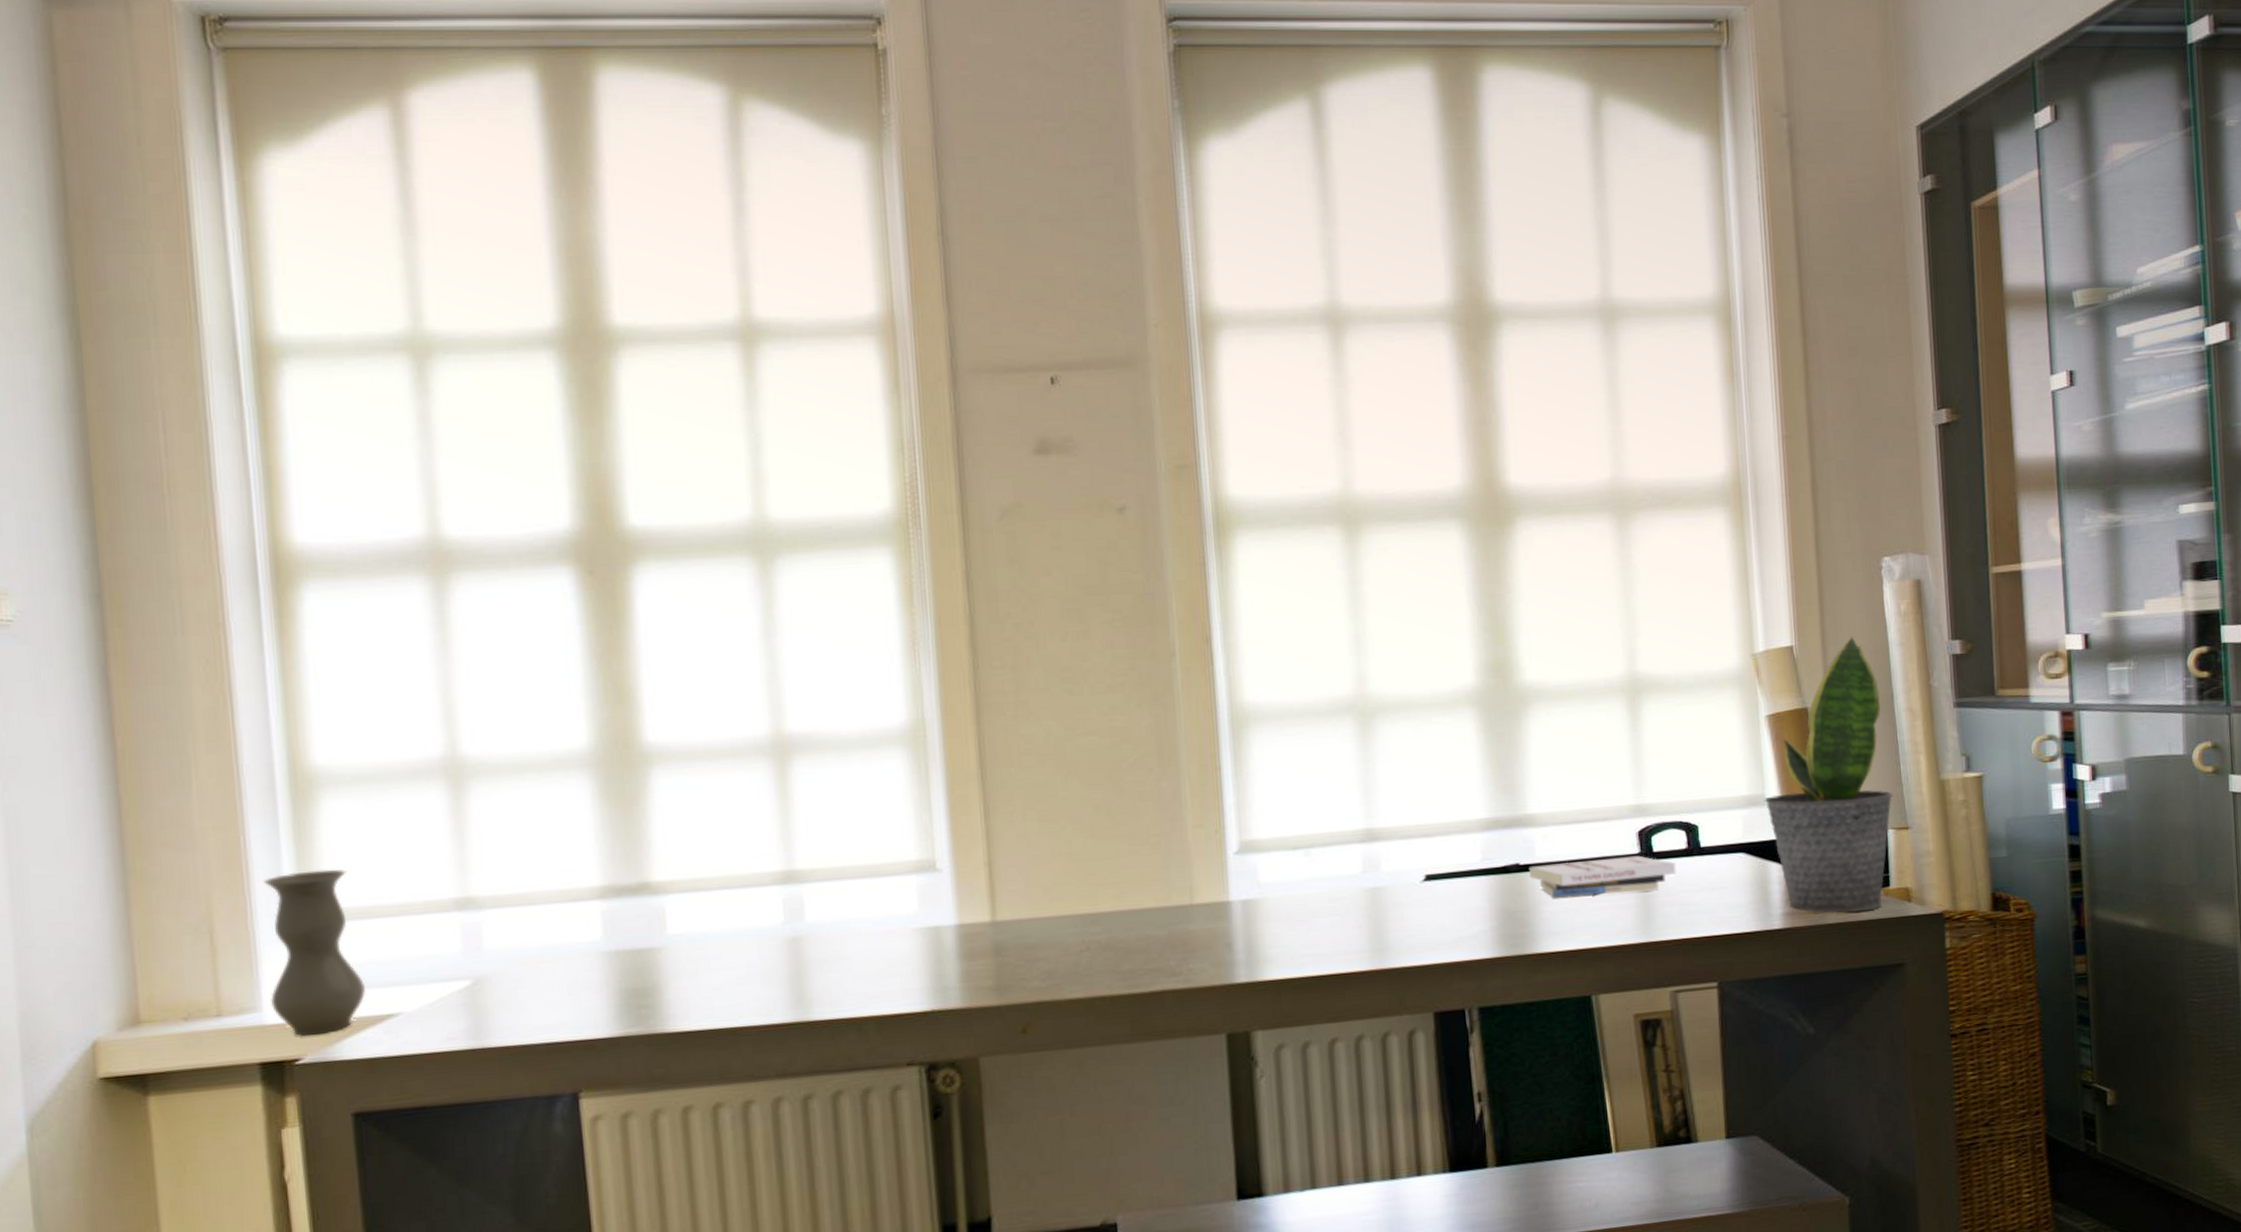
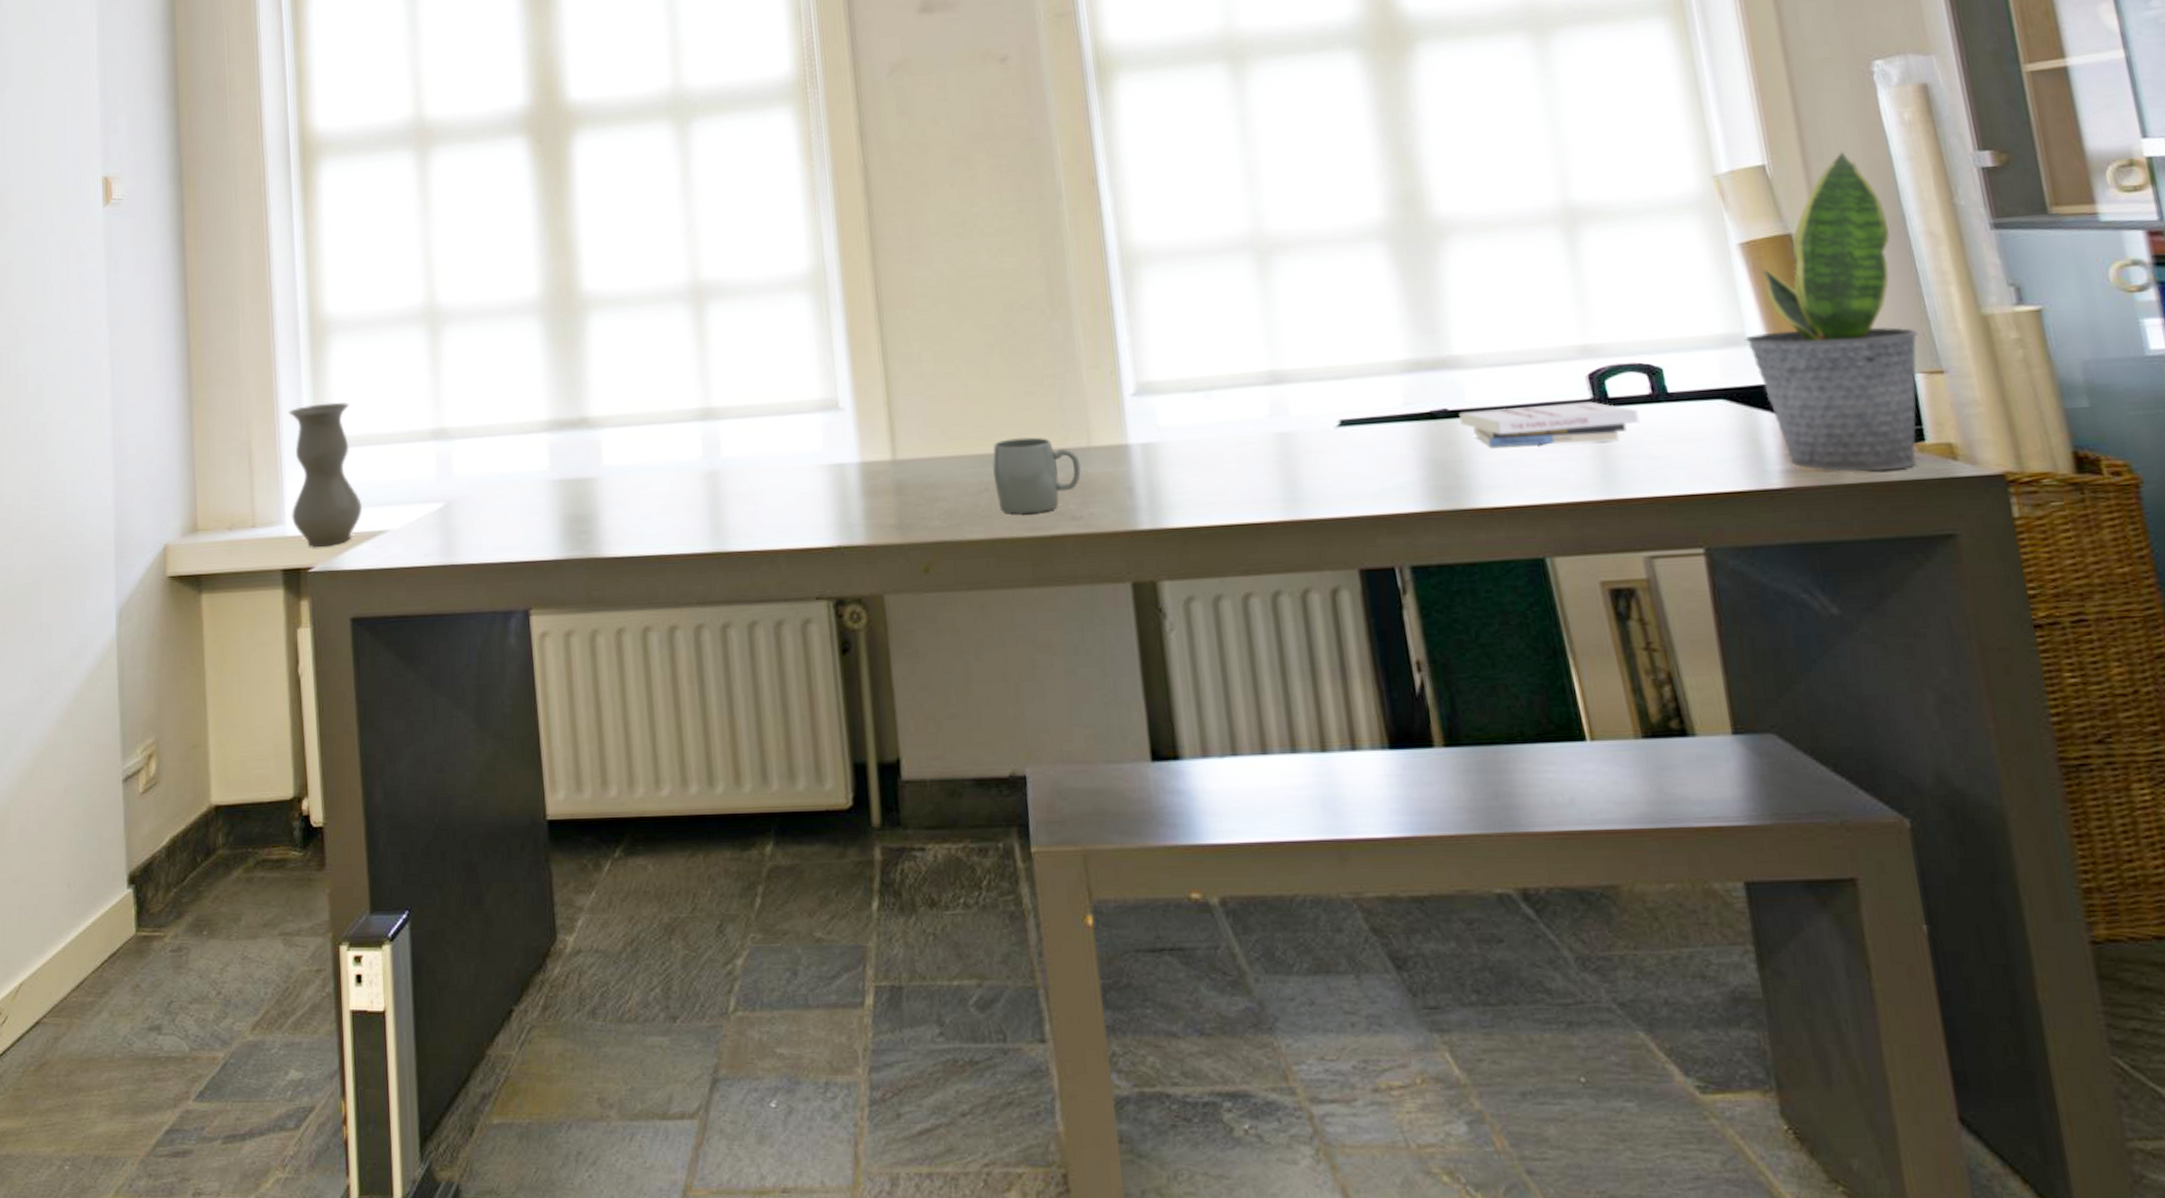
mug: none [1095,896,1183,972] -> present [992,437,1081,514]

